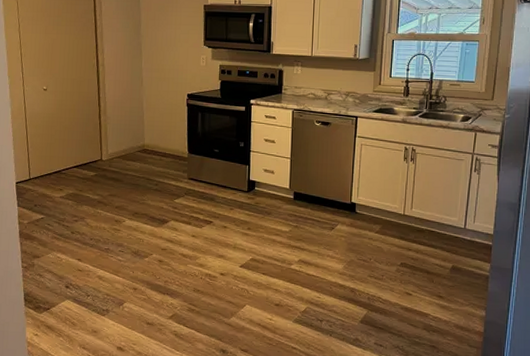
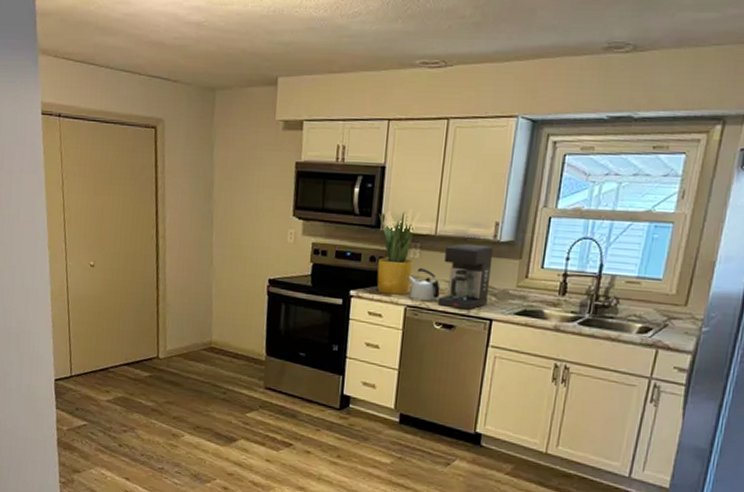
planter: none [269,40,297,102] -> present [376,212,413,295]
kettle: none [293,80,318,107] -> present [408,267,440,303]
coffee maker: none [316,61,355,110] -> present [437,243,494,310]

